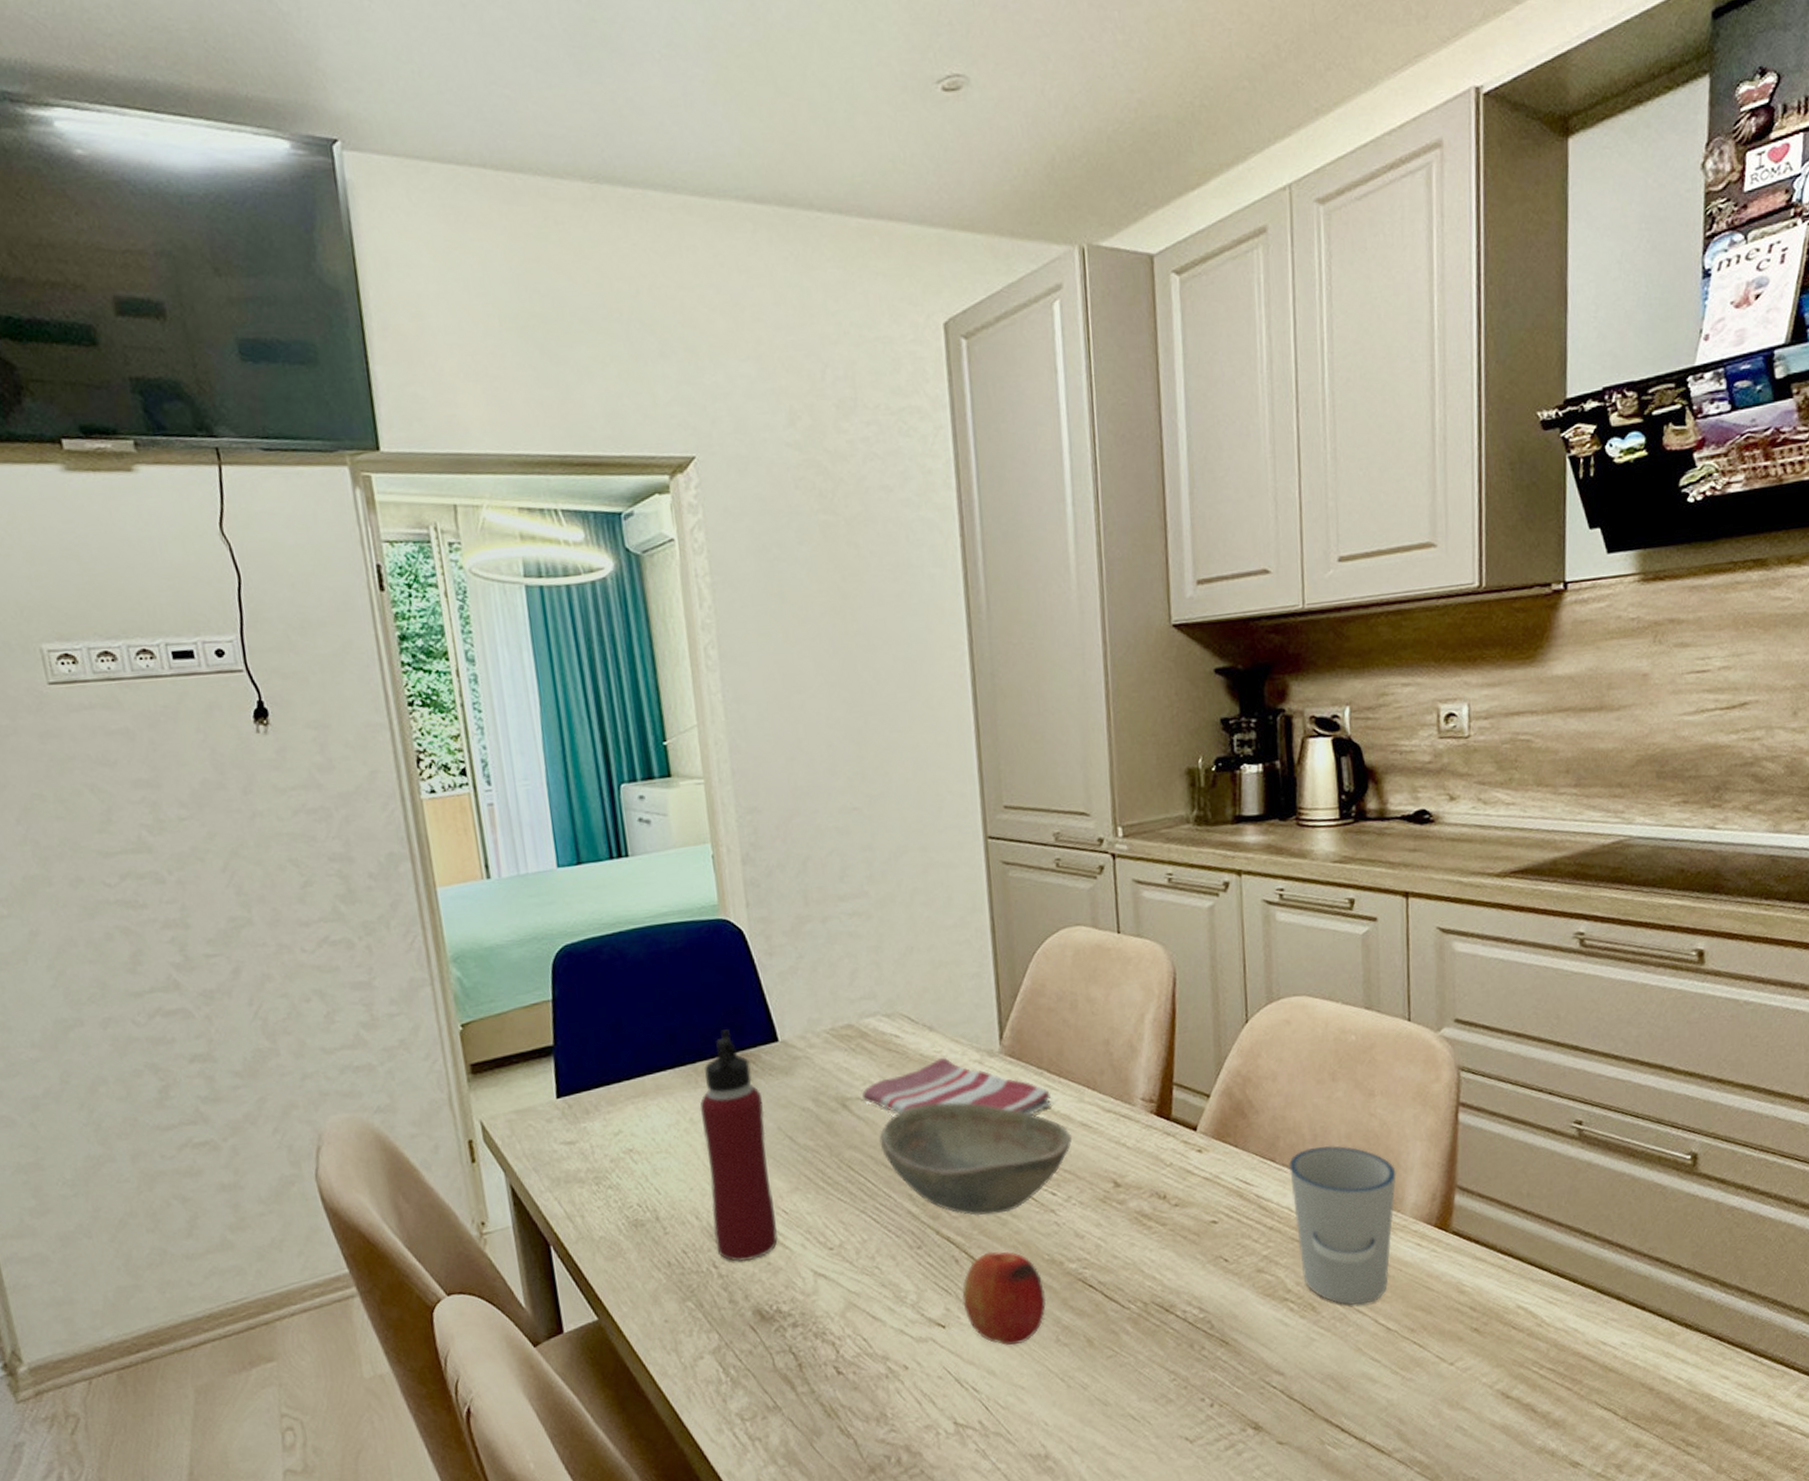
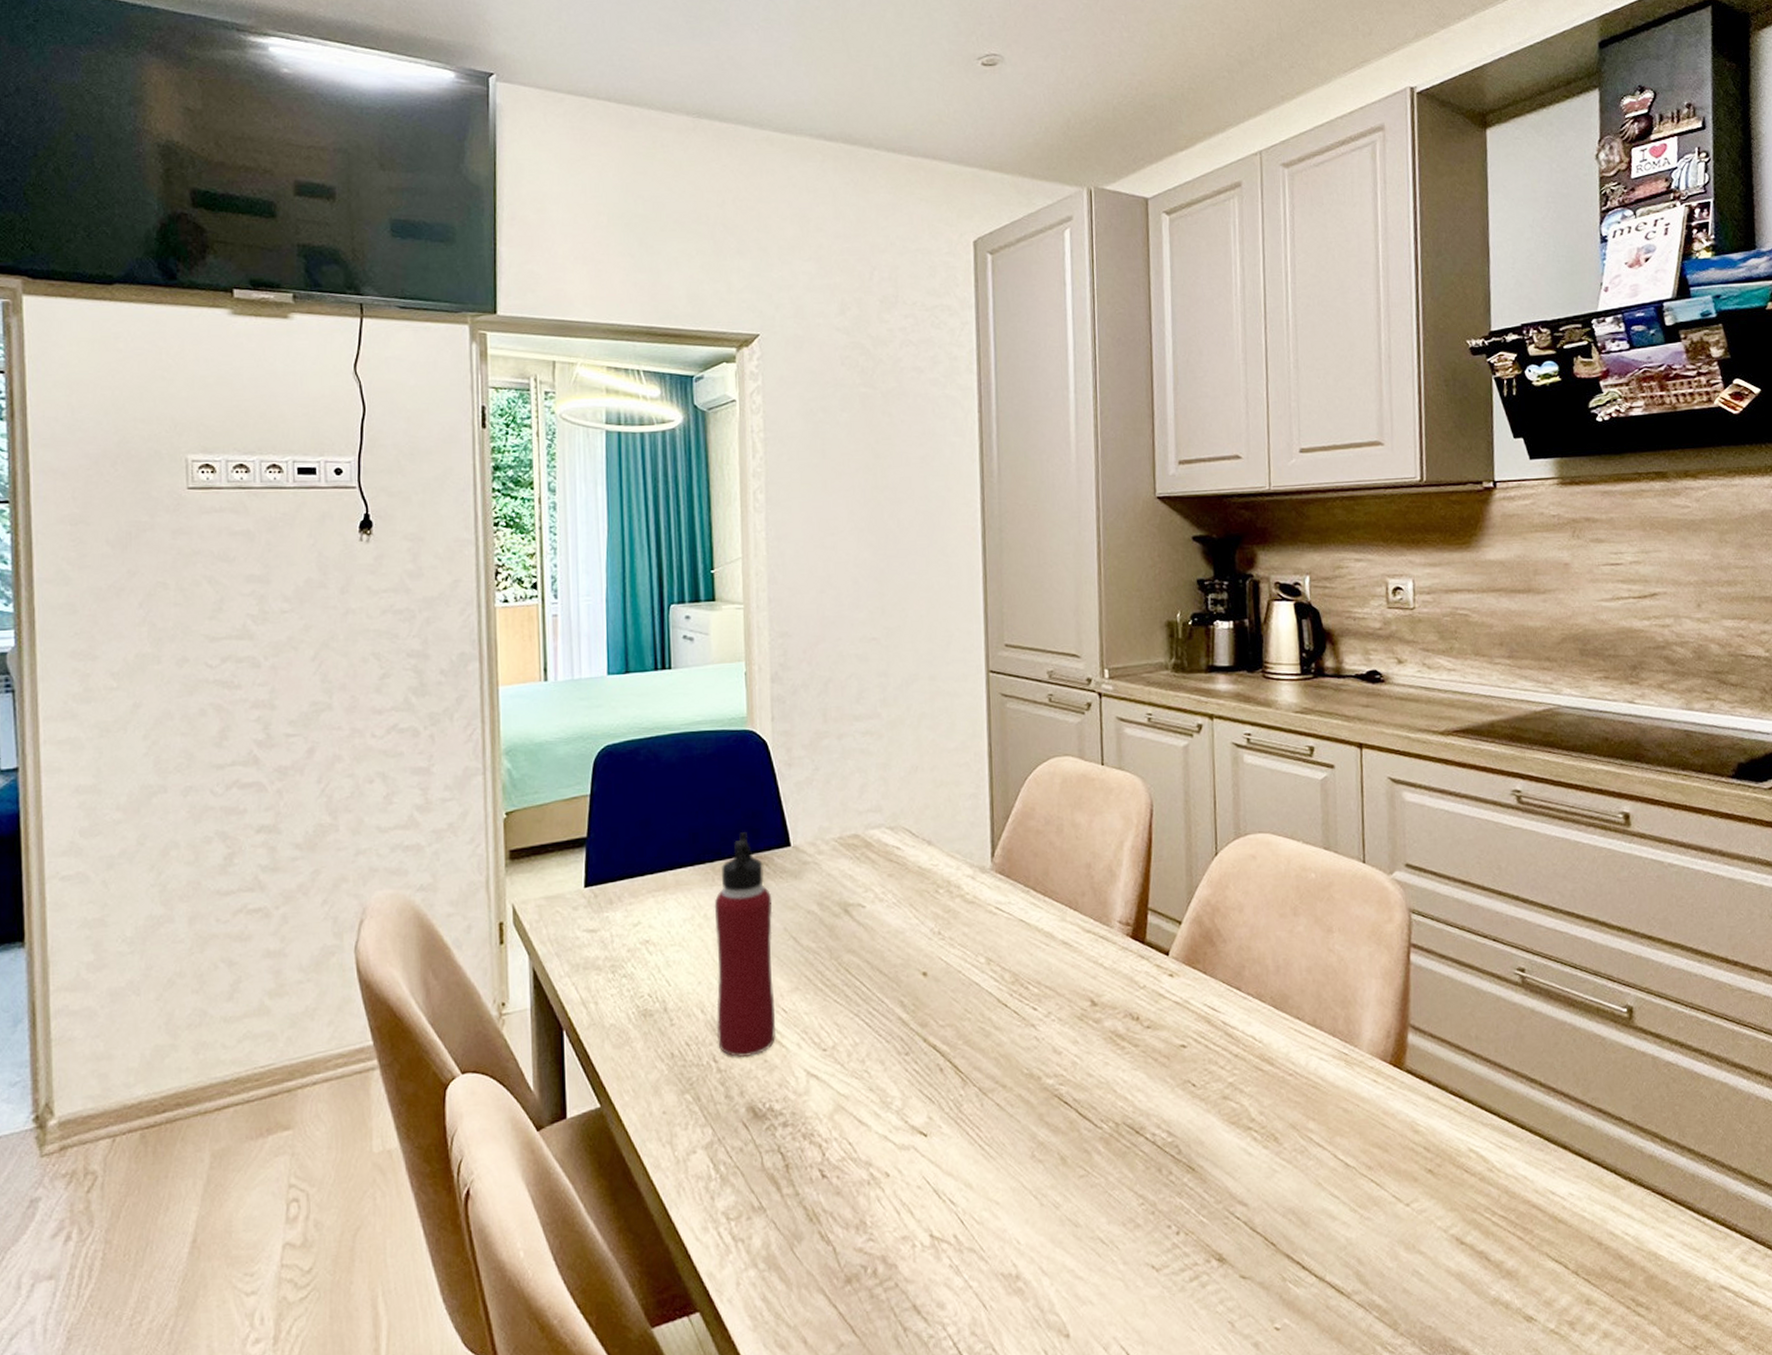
dish towel: present [862,1057,1051,1115] -> none [864,870,1036,931]
bowl: present [879,1102,1073,1215] -> none [876,913,1054,1026]
fruit: present [962,1251,1047,1345] -> none [944,1062,1024,1158]
cup: present [1289,1145,1396,1306] -> none [1254,977,1353,1139]

